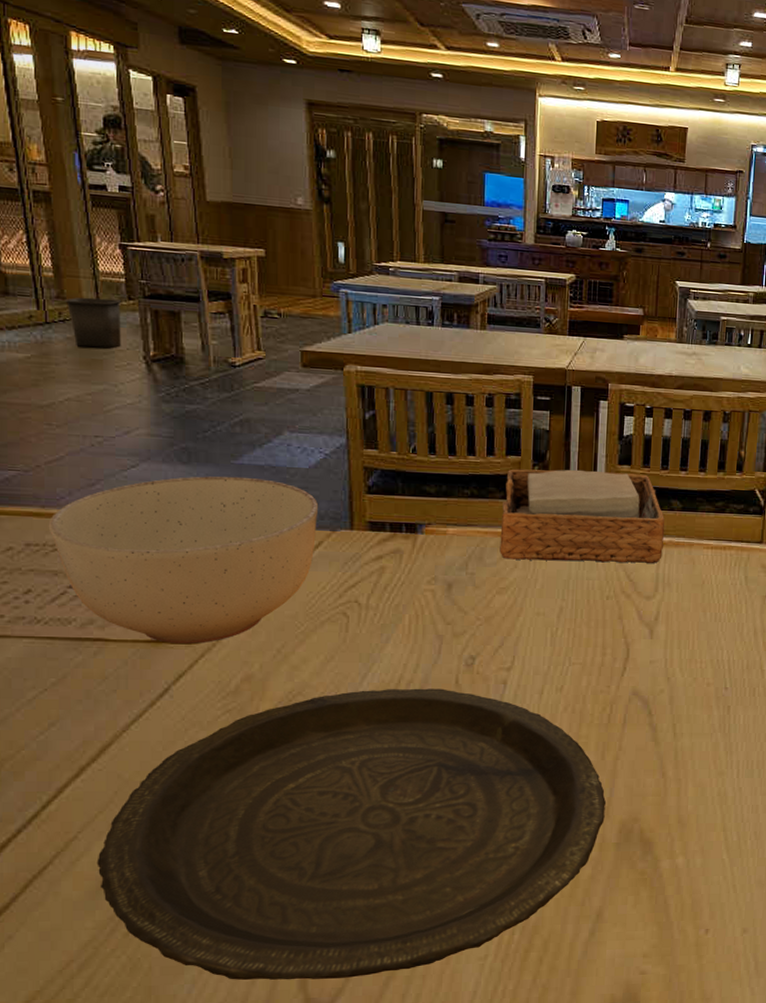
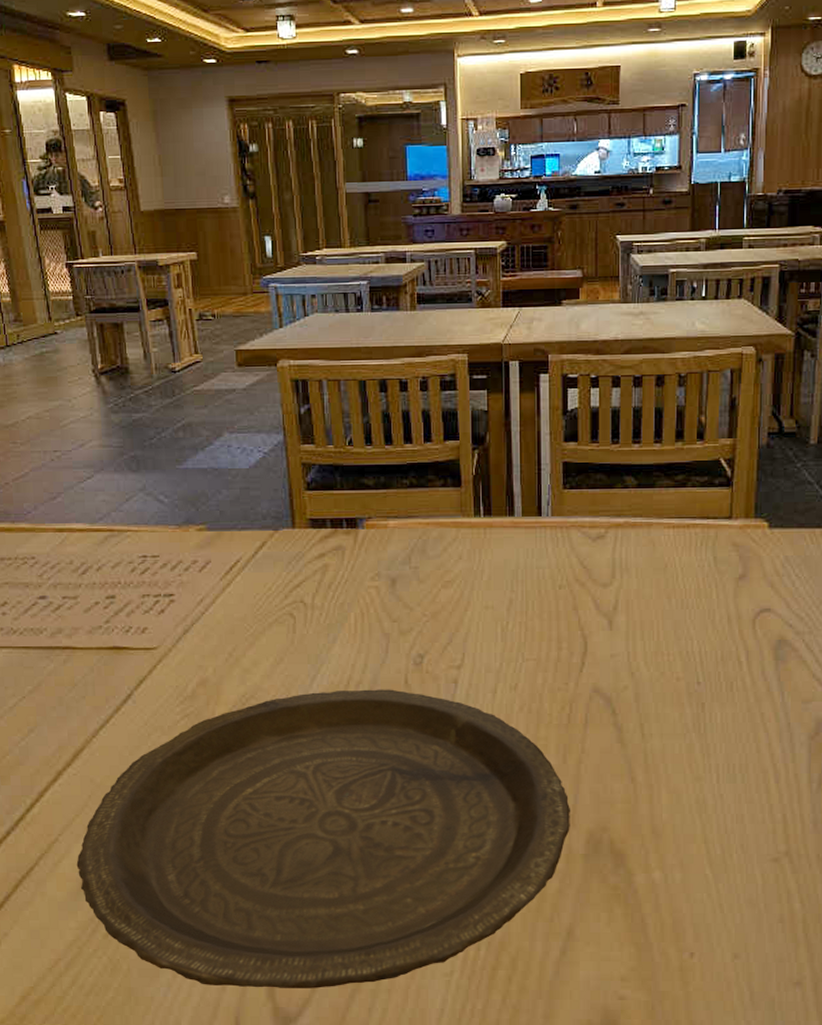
bowl: present [48,476,319,645] -> none [18,481,261,650]
waste bin: present [65,297,122,350] -> none [22,317,72,367]
napkin holder: present [500,468,665,563] -> none [442,450,619,551]

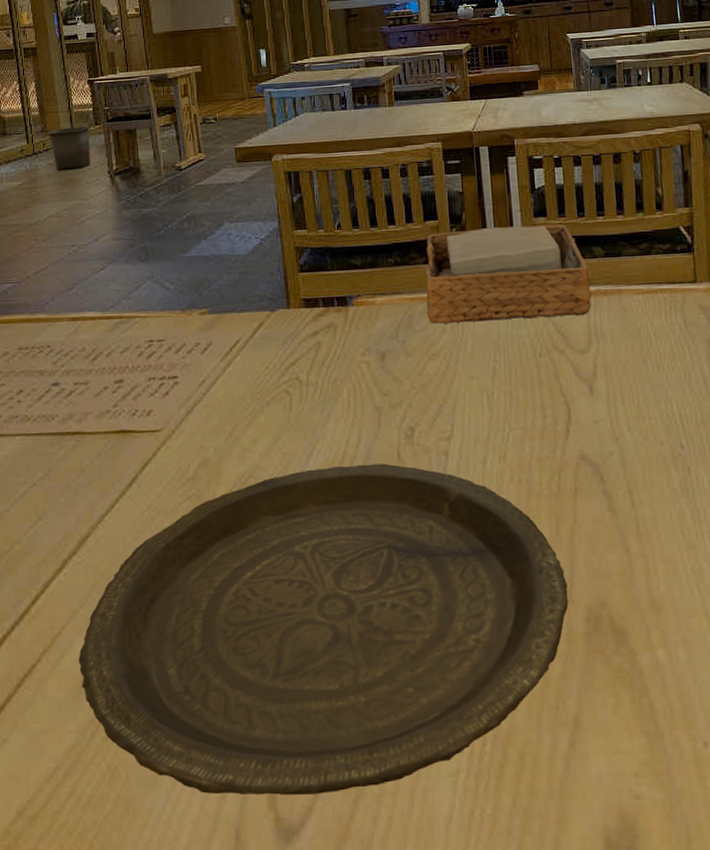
waste bin: none [22,317,72,367] -> present [48,126,91,171]
napkin holder: none [442,450,619,551] -> present [425,224,592,324]

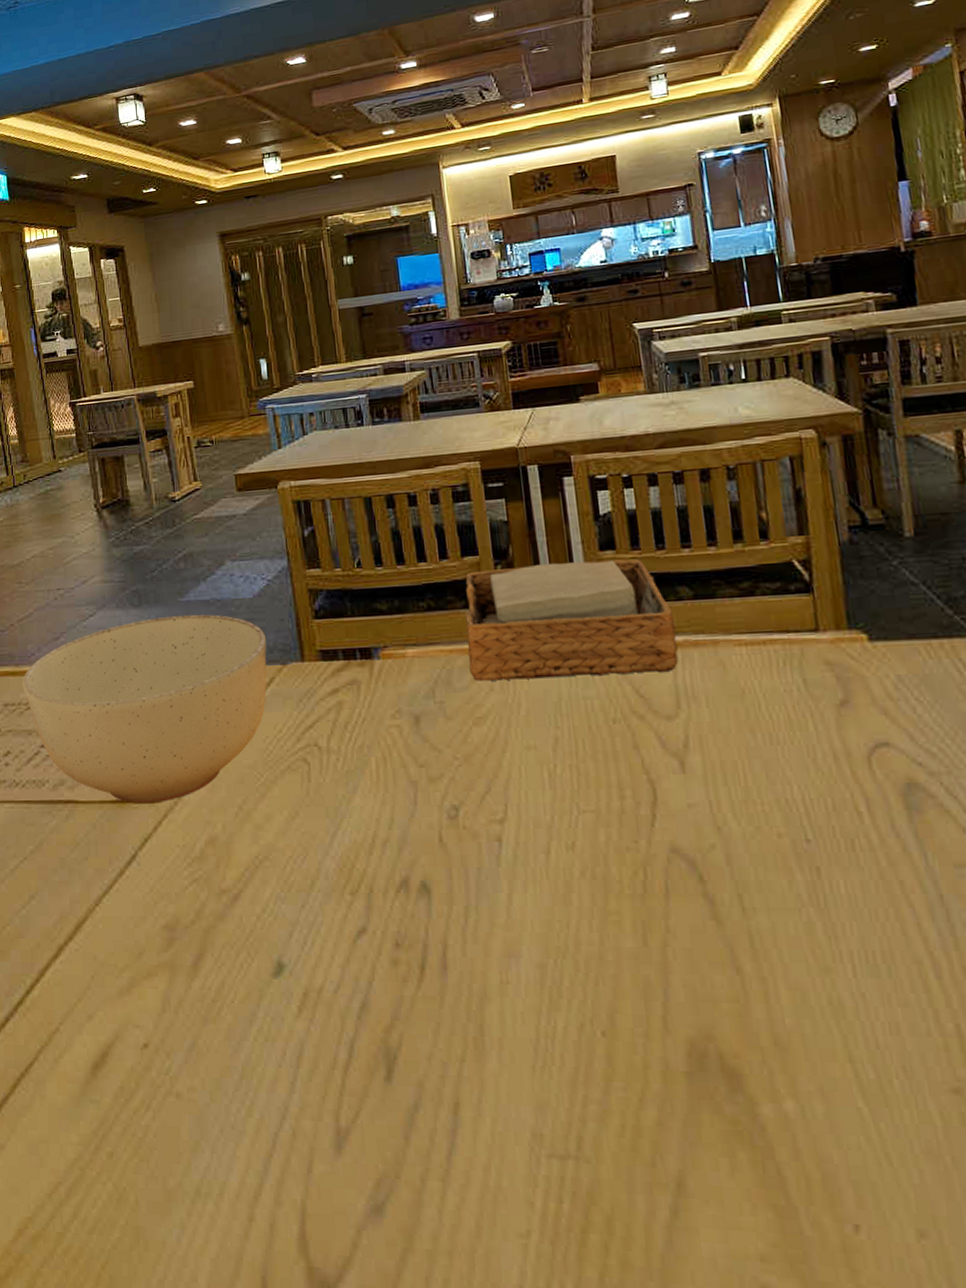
bowl: none [36,268,258,433] -> present [22,614,267,804]
waste bin: present [48,126,91,171] -> none [28,454,75,506]
plate: present [78,463,569,795] -> none [78,849,664,1244]

